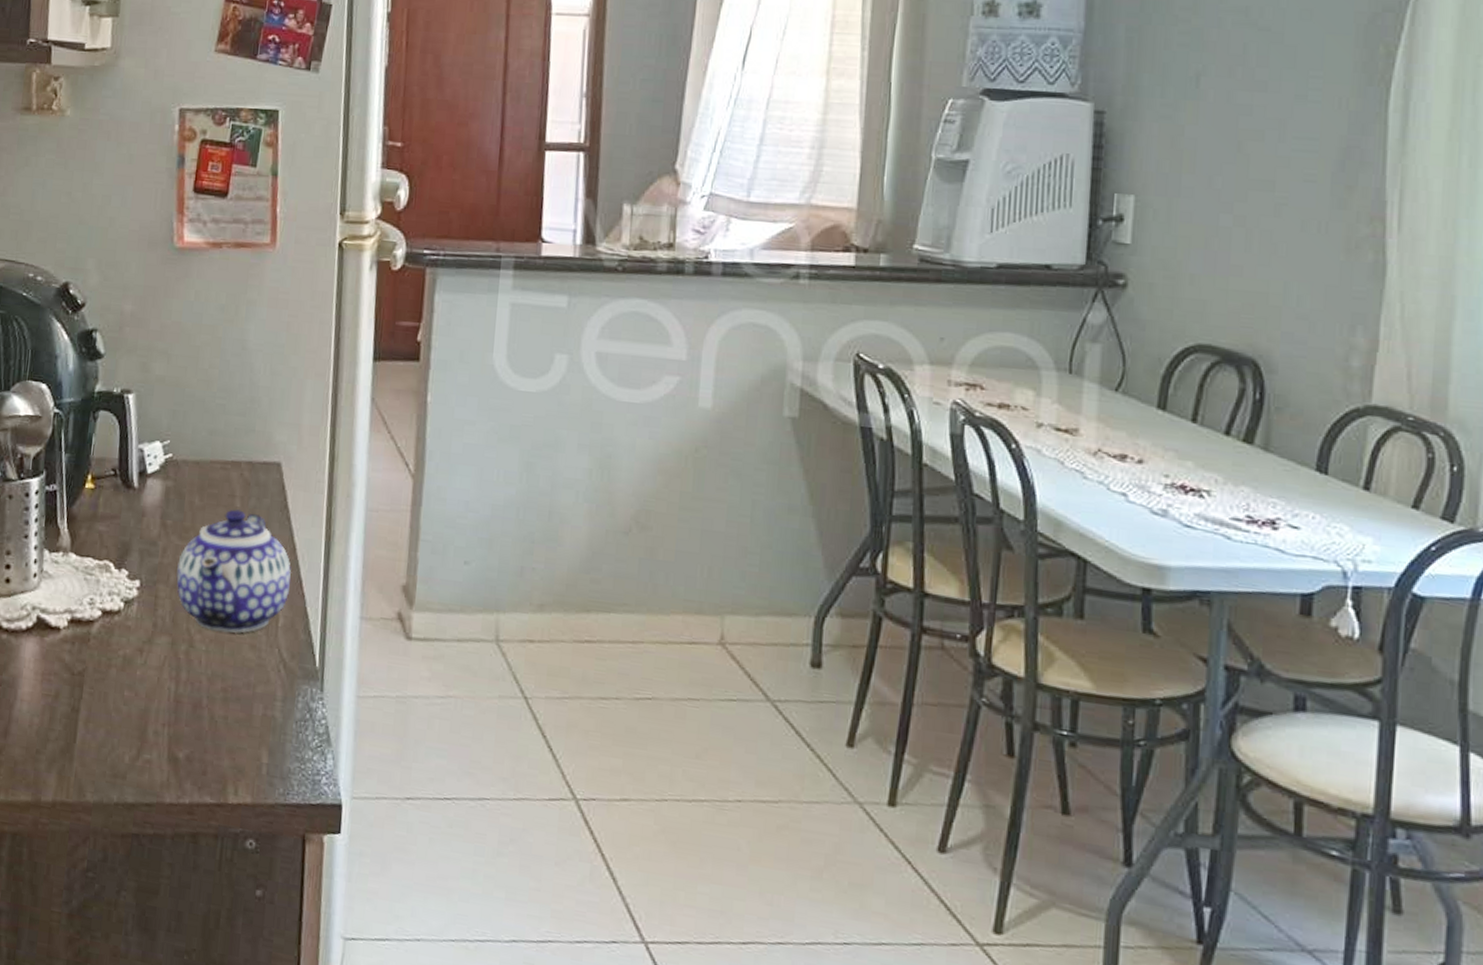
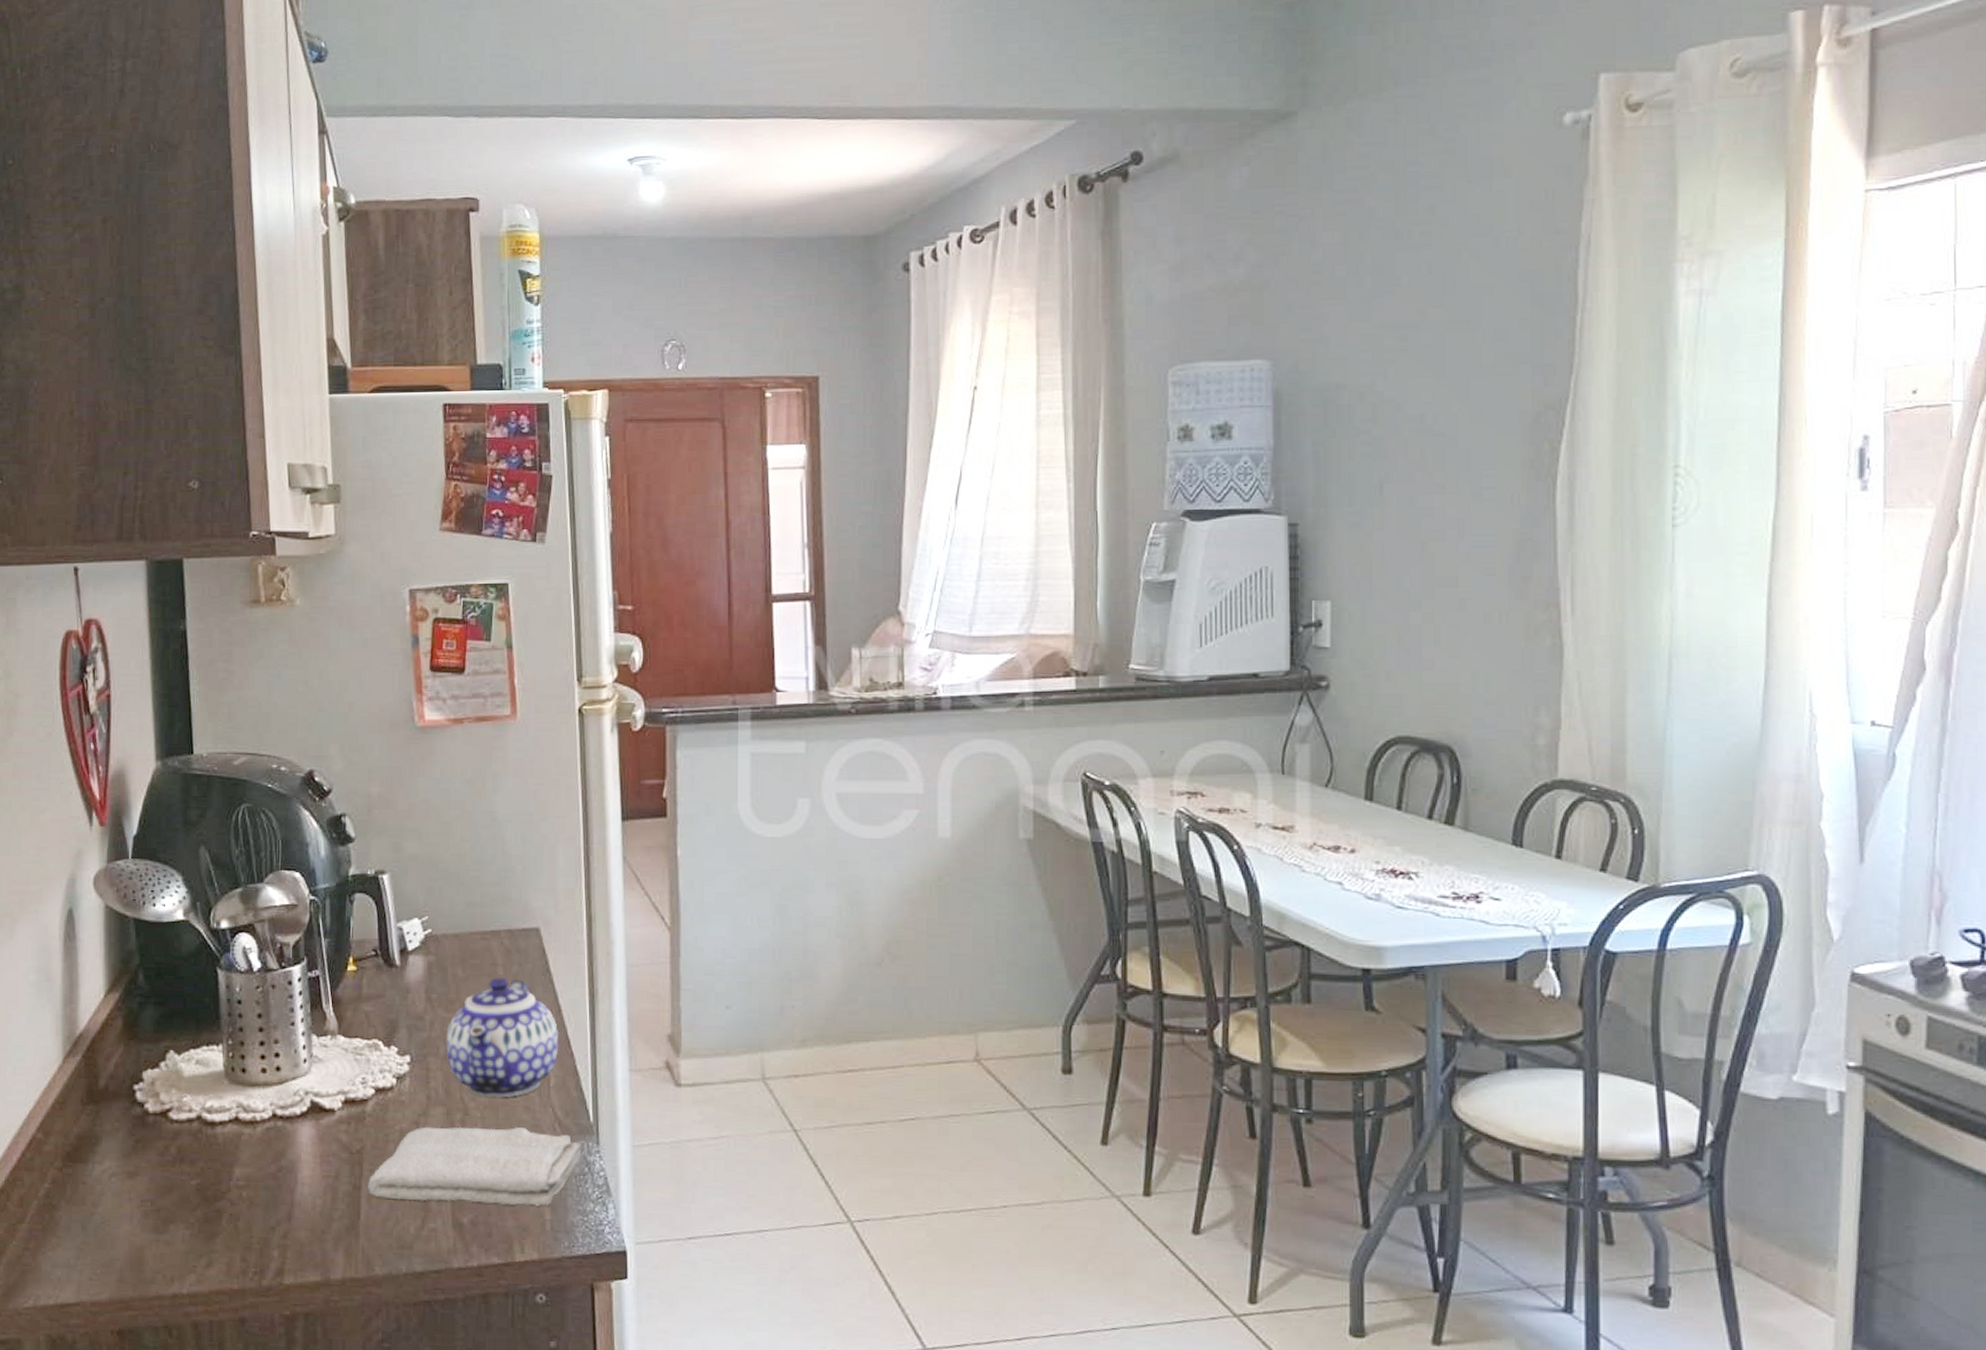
washcloth: none [86,654,305,749] -> present [368,1126,581,1206]

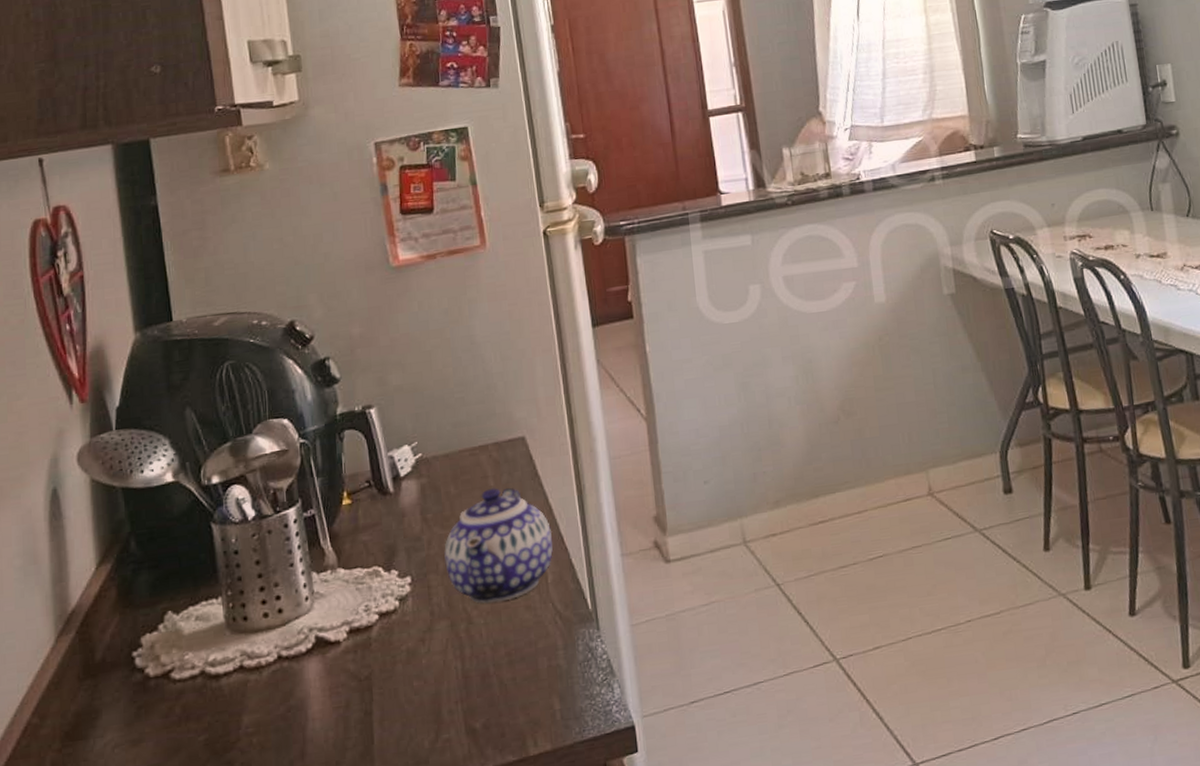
washcloth: present [368,1126,581,1206] -> none [379,626,583,719]

